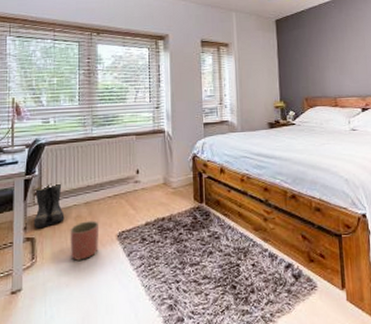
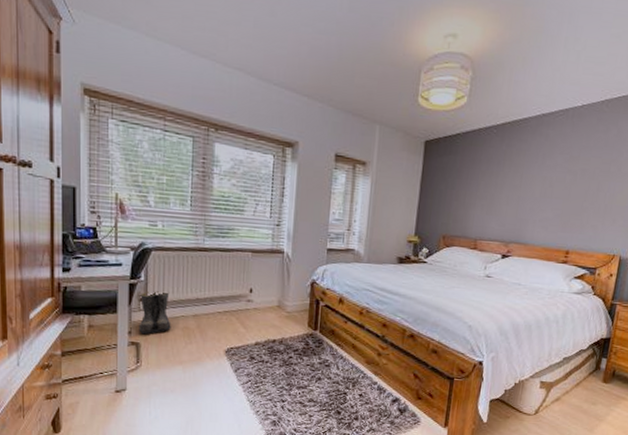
planter: present [70,221,98,261] -> none [176,333,206,370]

